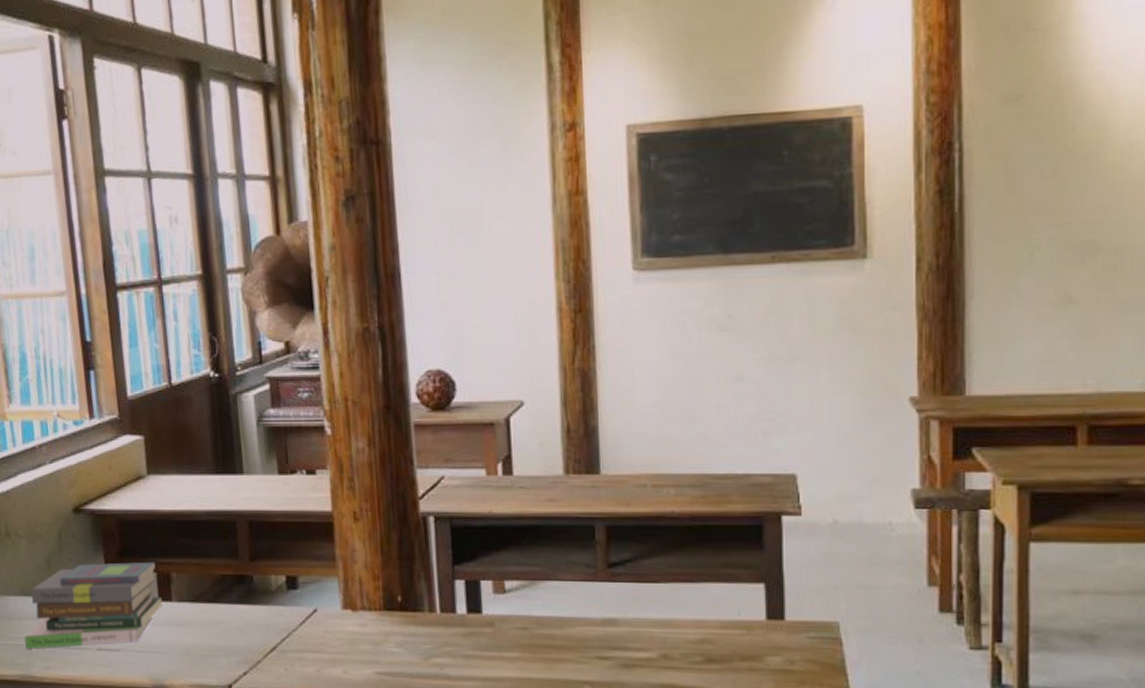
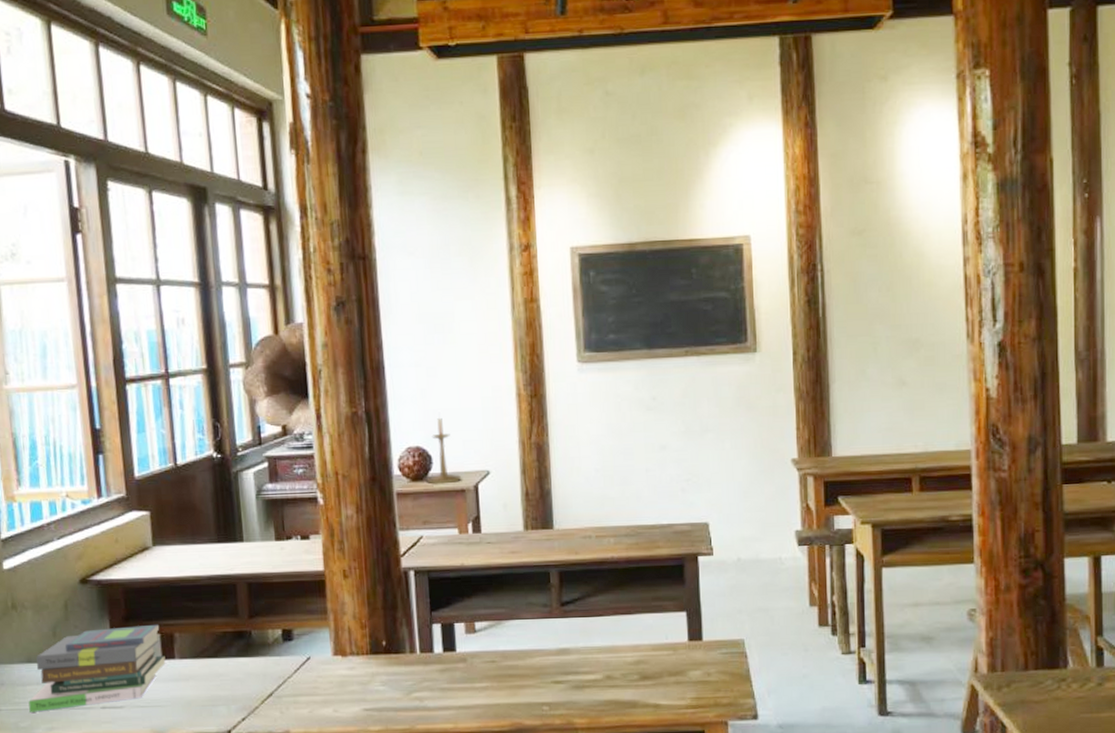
candlestick: none [449,327,489,416] -> present [426,410,461,485]

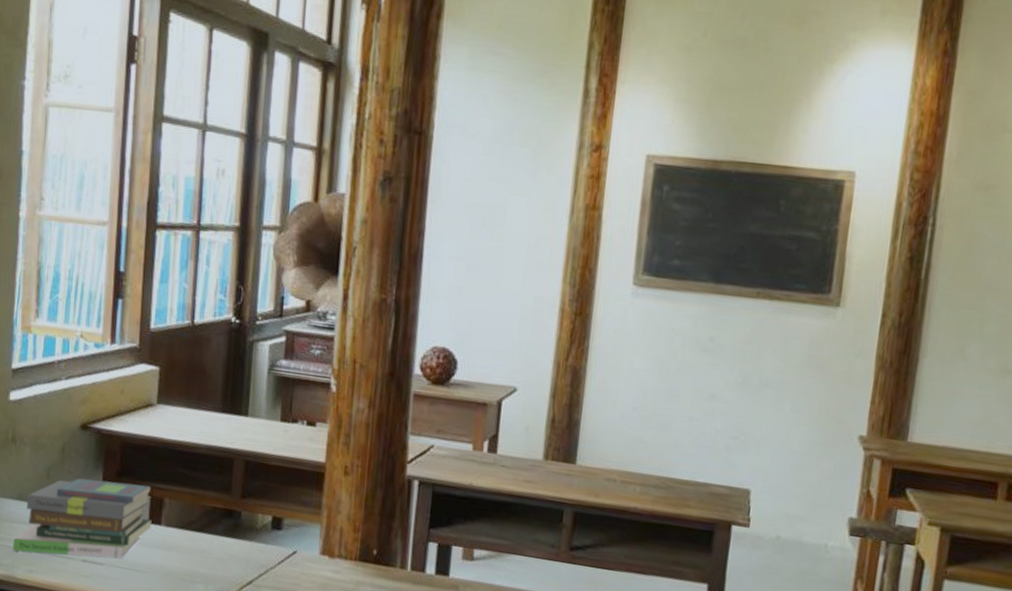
candlestick: present [426,410,461,485] -> none [448,312,485,394]

